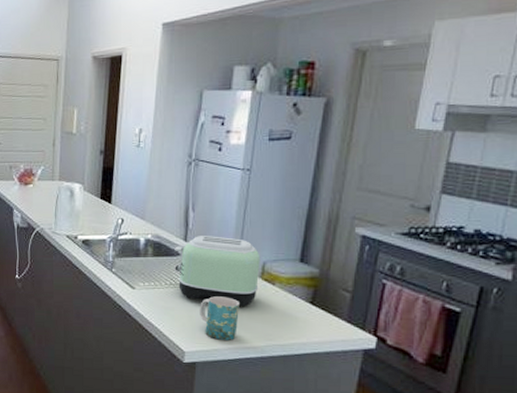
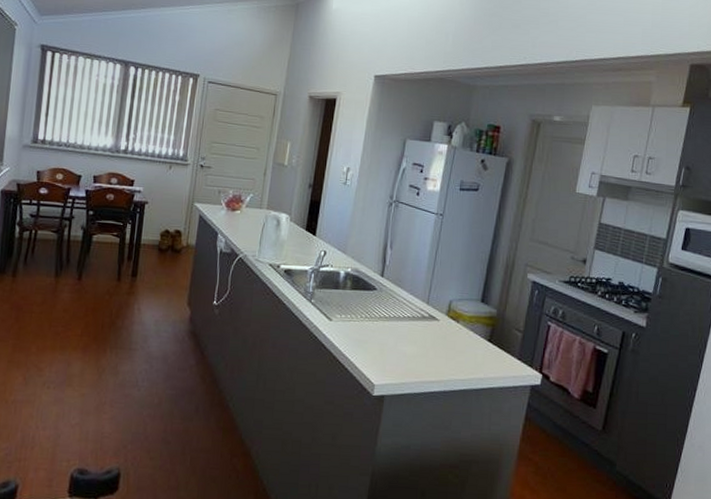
toaster: present [175,236,260,307] -> none [370,272,448,343]
mug: present [200,296,239,340] -> none [391,331,427,374]

